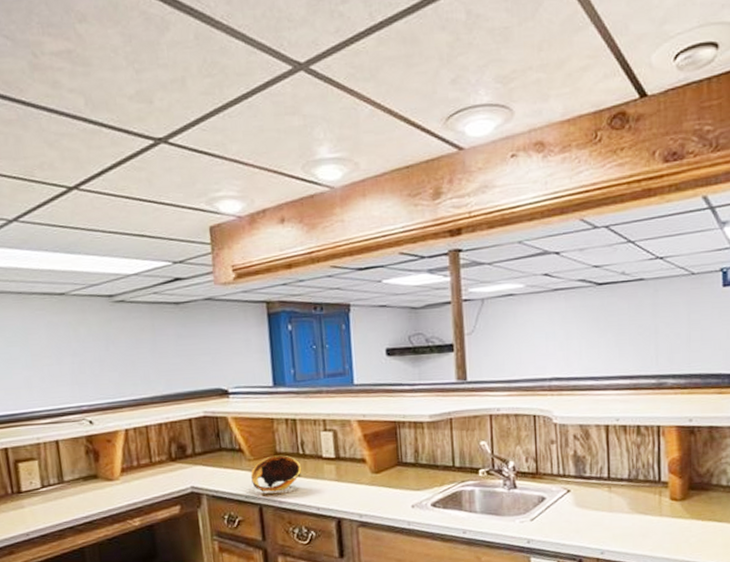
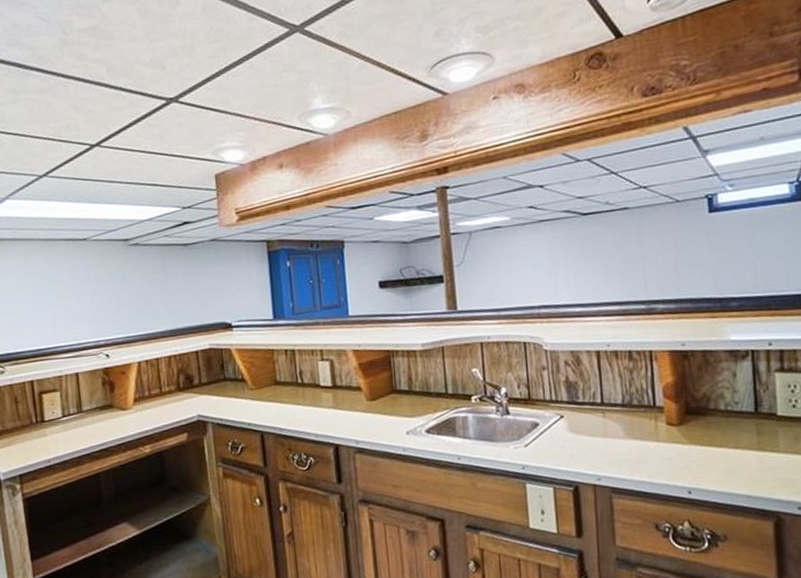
bowl: present [251,455,302,493] -> none [253,384,301,420]

